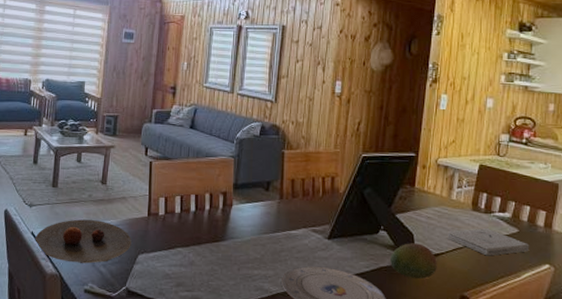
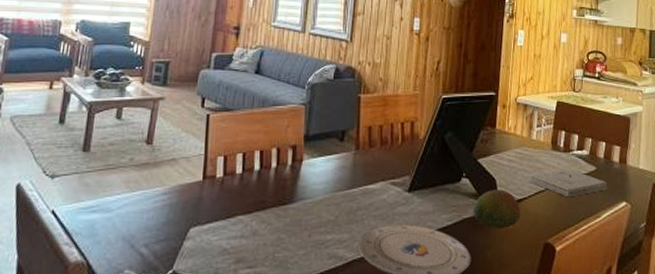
plate: present [35,219,132,264] -> none [55,189,182,246]

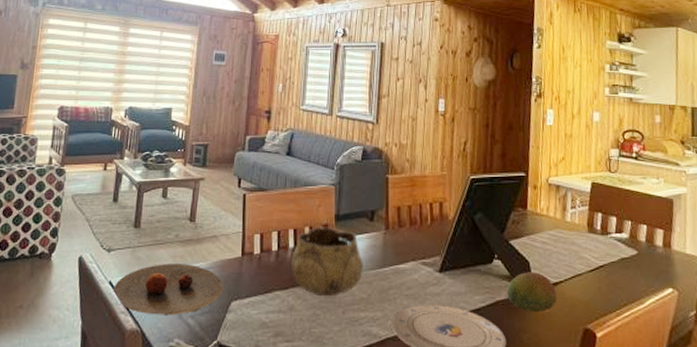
plate: none [55,189,182,246] -> present [113,264,224,315]
decorative bowl: none [256,148,332,220] -> present [291,227,363,297]
book: present [528,168,607,198] -> none [563,252,651,282]

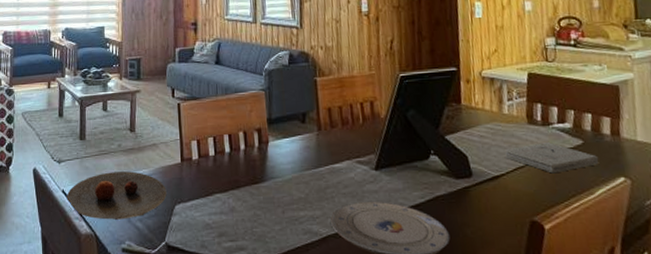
decorative bowl: present [291,227,363,297] -> none [229,130,299,198]
fruit: present [506,272,557,313] -> none [445,166,500,207]
book: none [563,252,651,282] -> present [503,142,599,174]

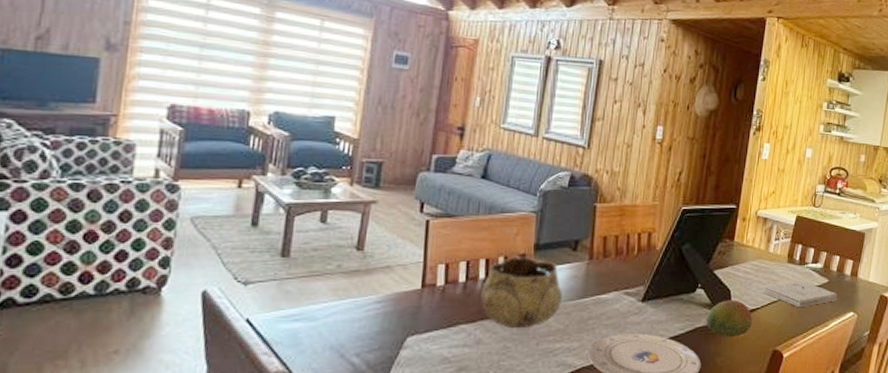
plate: present [66,171,167,220] -> none [251,297,398,355]
decorative bowl: none [229,130,299,198] -> present [481,256,562,329]
fruit: none [445,166,500,207] -> present [705,300,753,338]

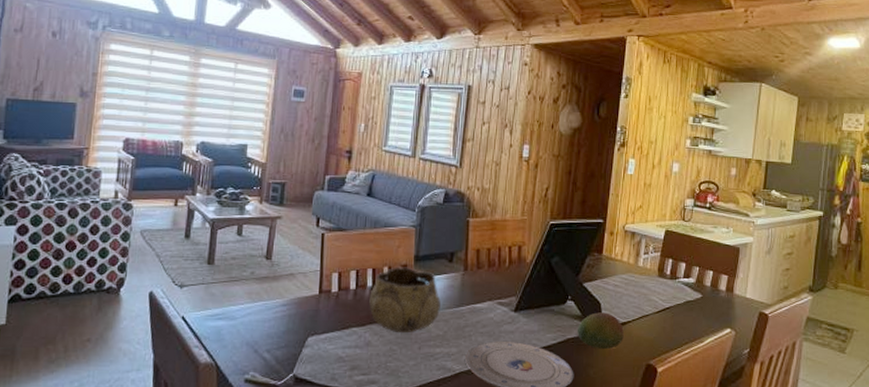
book: present [762,280,838,308] -> none [633,295,712,323]

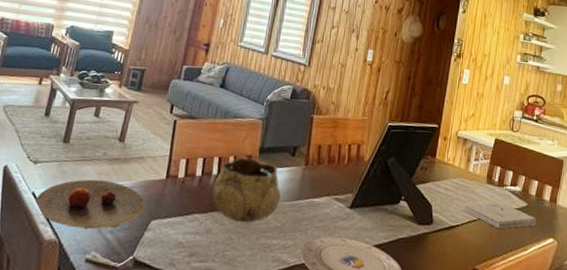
plate: none [186,300,300,350] -> present [34,179,145,230]
fruit: present [576,312,624,350] -> none [408,214,453,252]
book: none [633,295,712,323] -> present [462,201,537,229]

